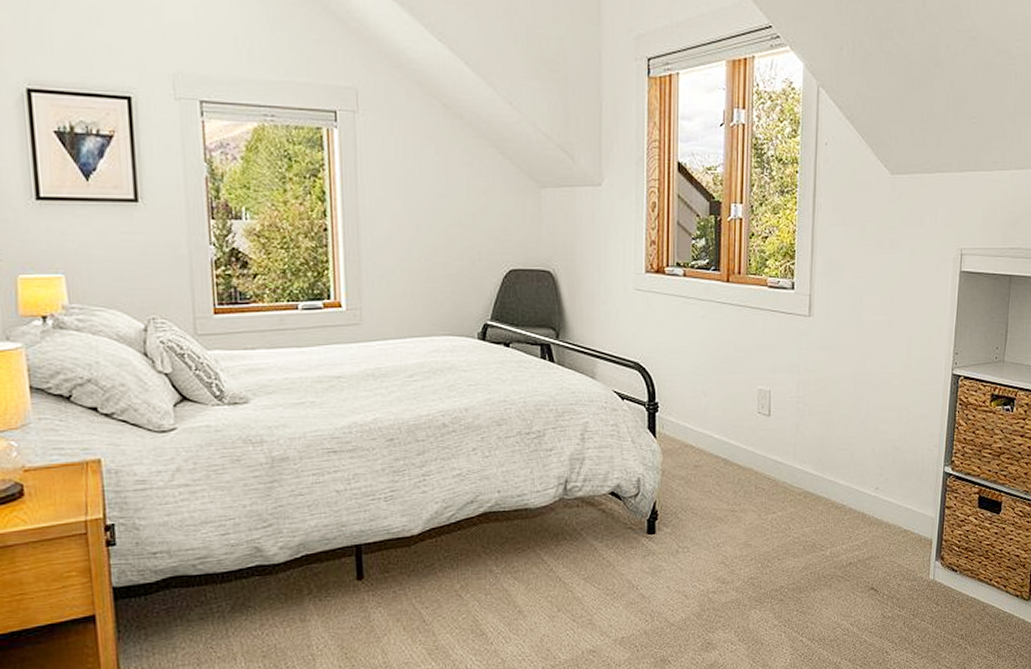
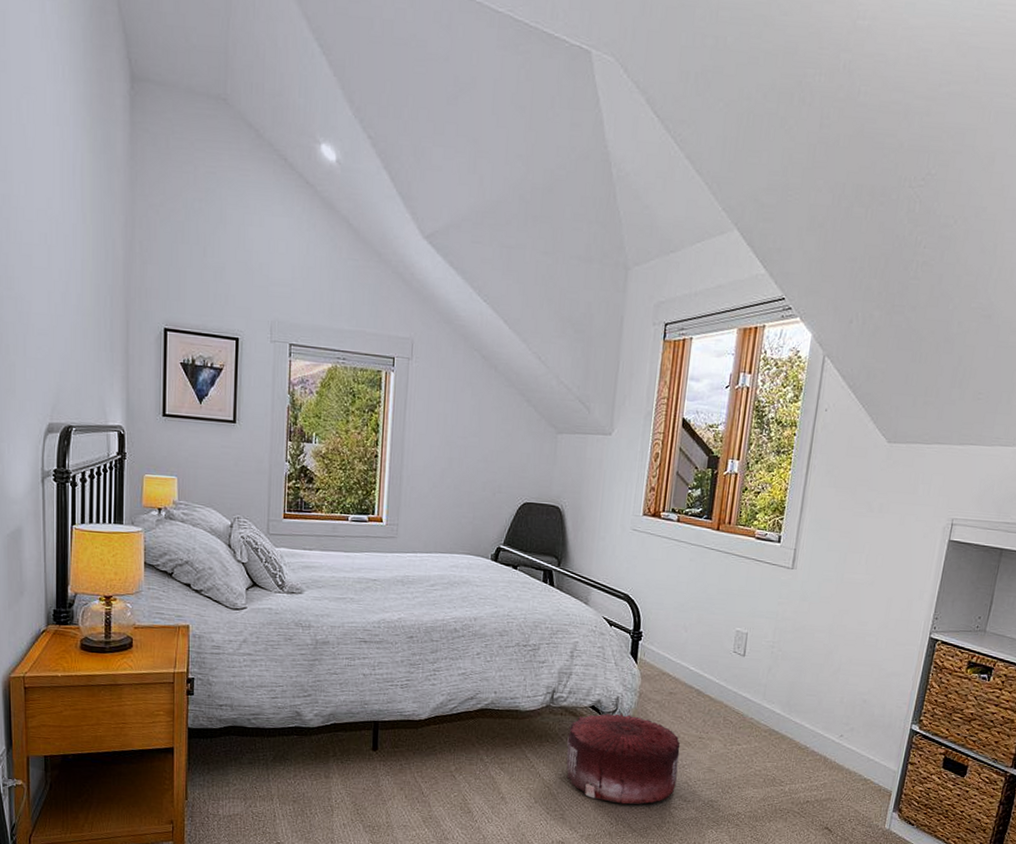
pouf: none [587,495,712,598] -> present [566,713,681,805]

